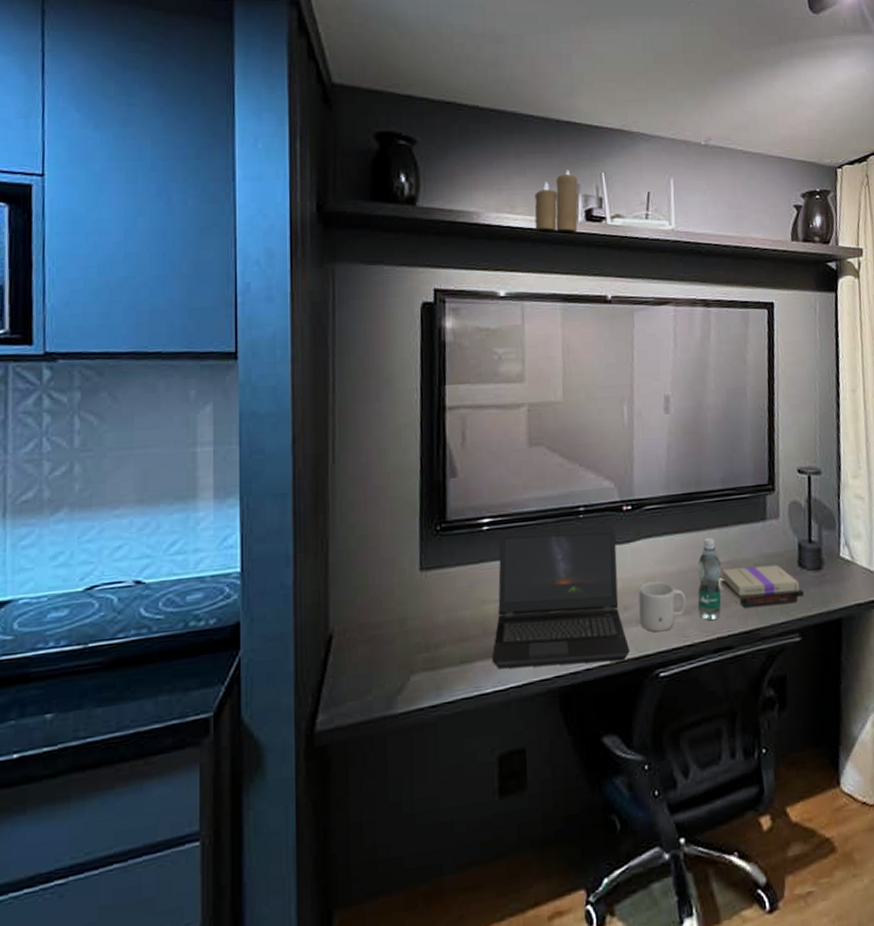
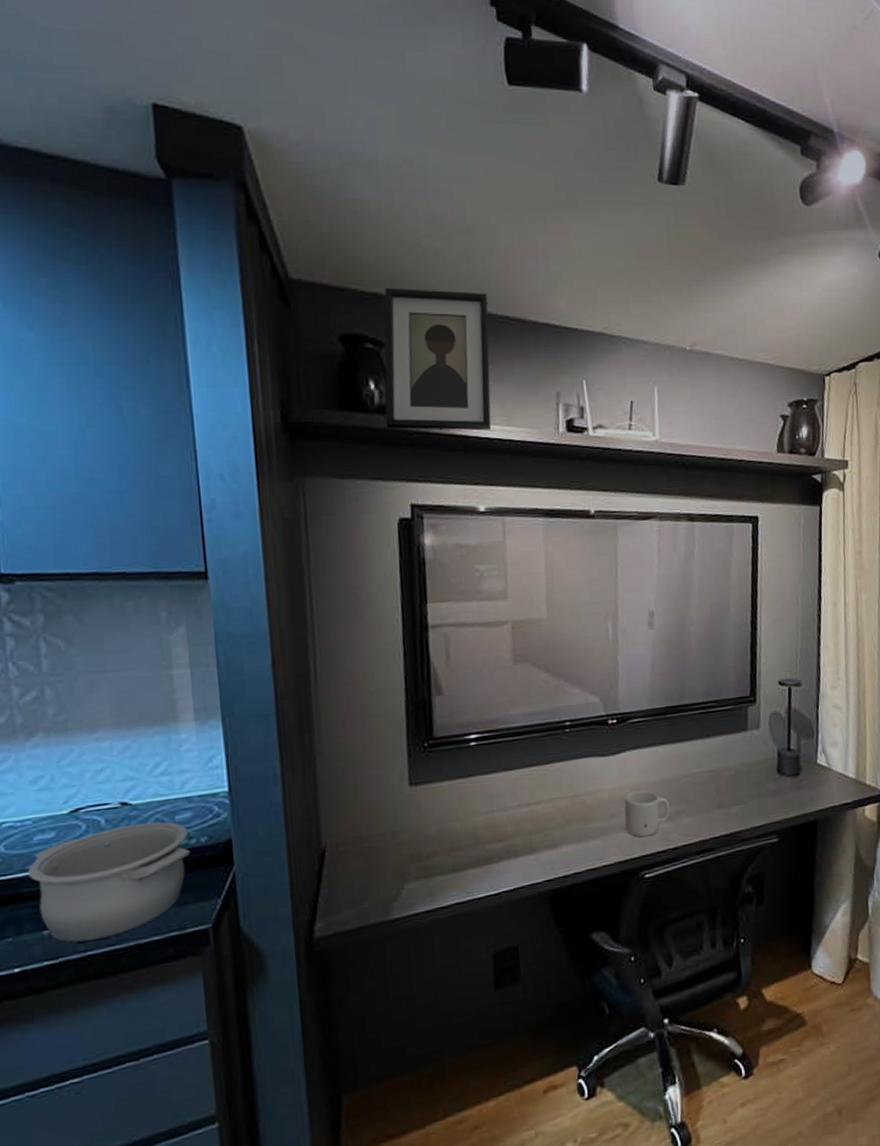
cooking pot: none [37,601,198,729] -> present [27,821,190,943]
picture frame: none [414,90,515,220] -> present [384,287,492,431]
laptop computer: present [492,525,630,670] -> none [483,738,616,876]
candle: present [534,170,578,235] -> none [513,377,559,446]
bottle: present [697,537,722,621] -> none [681,747,704,826]
books: present [720,564,804,608] -> none [702,772,782,813]

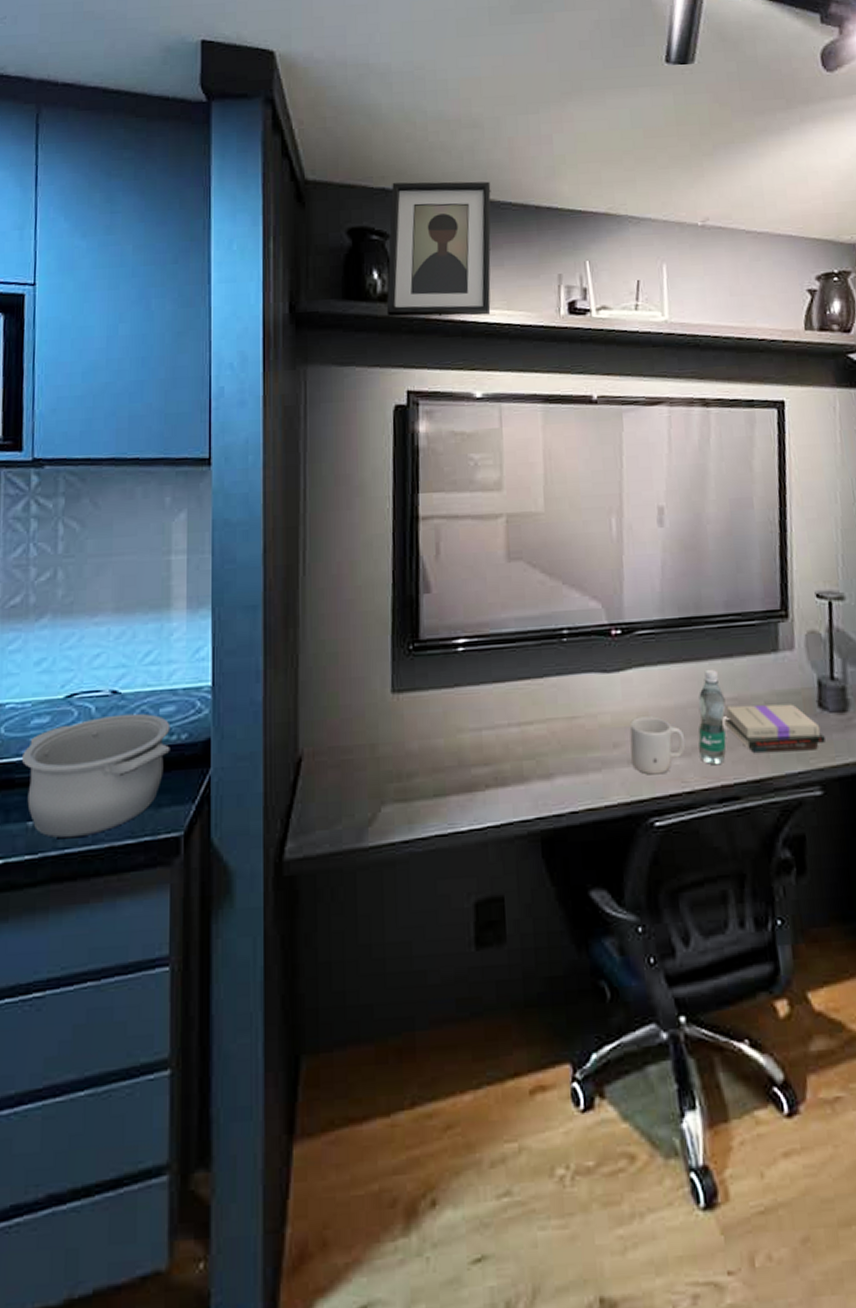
bottle: none [681,747,704,826] -> present [697,668,727,766]
books: none [702,772,782,813] -> present [724,704,825,753]

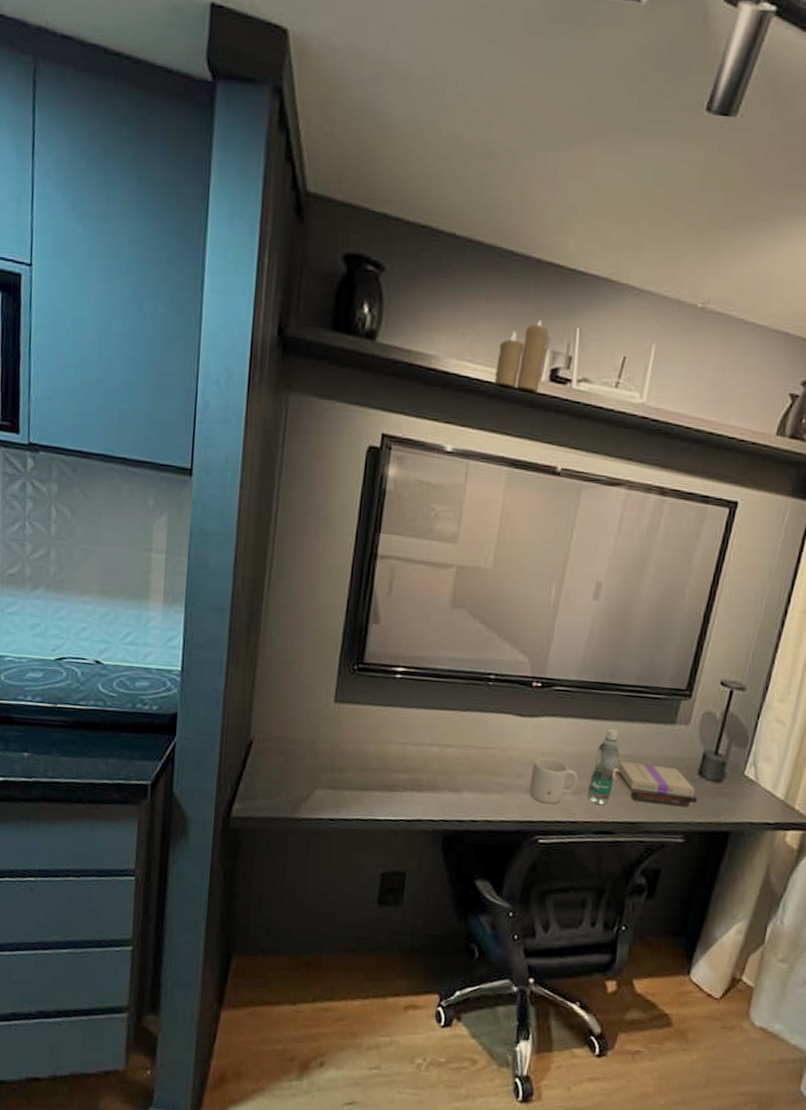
cooking pot: present [21,713,171,839] -> none [18,680,144,772]
picture frame: present [386,181,492,317] -> none [372,208,496,369]
candle: none [513,259,560,330] -> present [494,320,550,394]

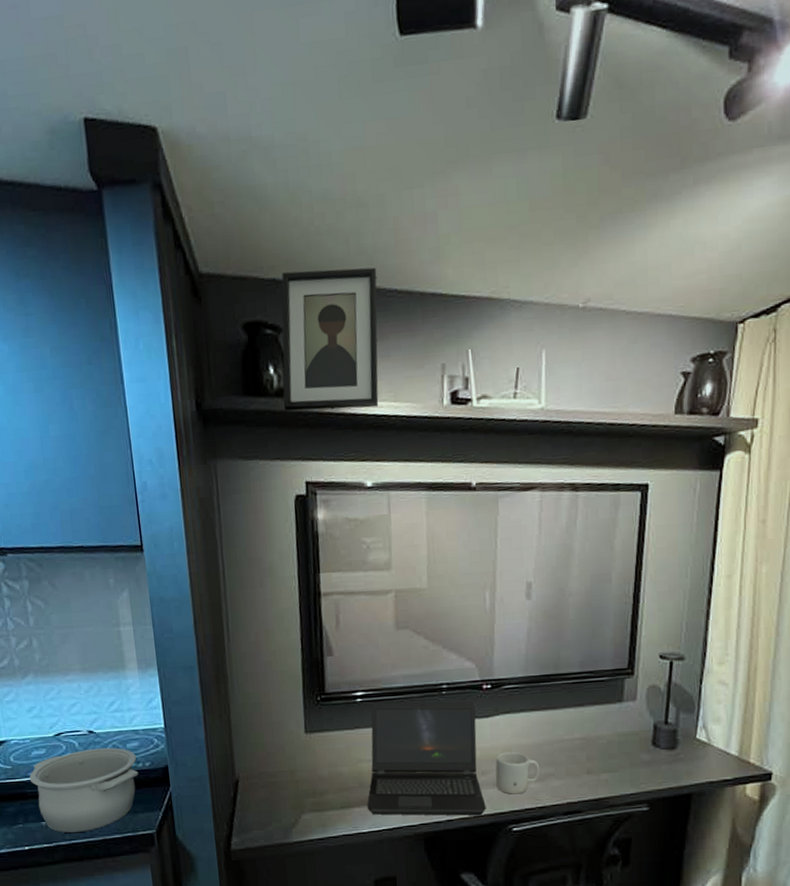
cooking pot: none [18,680,144,772] -> present [29,747,139,834]
picture frame: none [372,208,496,369] -> present [281,267,379,411]
laptop computer: none [387,681,521,821] -> present [367,701,486,816]
candle: present [494,320,550,394] -> none [399,348,444,420]
bottle: present [587,728,620,806] -> none [551,715,575,788]
books: present [614,761,697,808] -> none [573,742,655,779]

